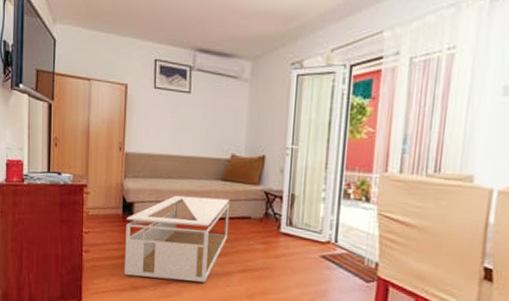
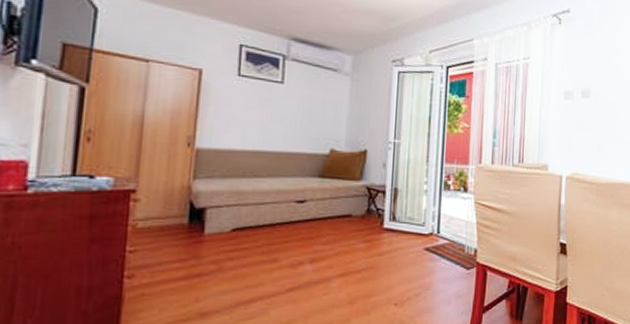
coffee table: present [125,195,229,282] -> none [188,196,328,300]

